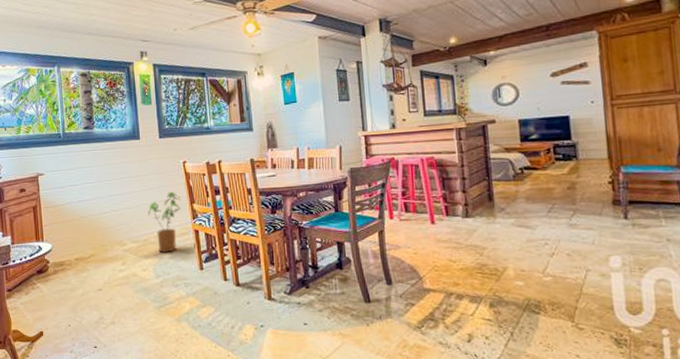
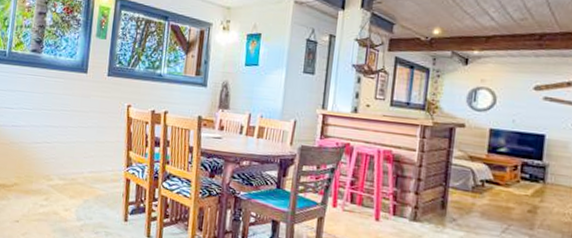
house plant: present [147,191,181,253] -> none [81,133,118,197]

